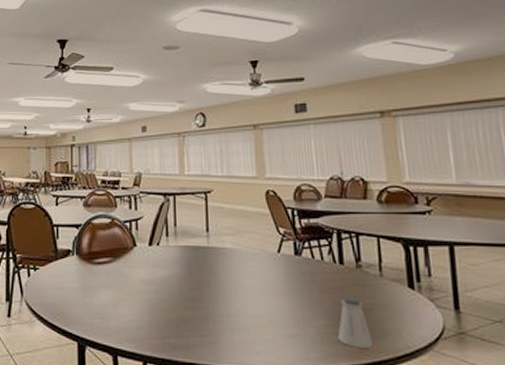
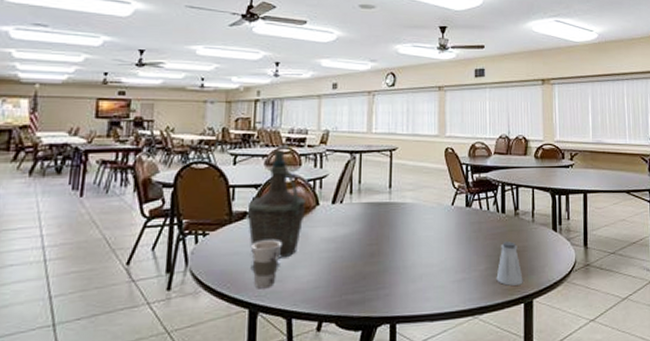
bottle: none [70,192,123,296] -> present [247,150,305,258]
cup: none [76,278,104,324] -> present [250,240,283,289]

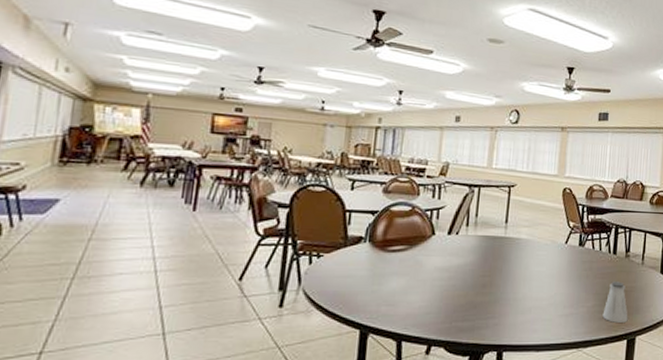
bottle: present [247,150,305,258] -> none [362,178,422,284]
cup: present [250,240,283,289] -> none [363,265,397,312]

